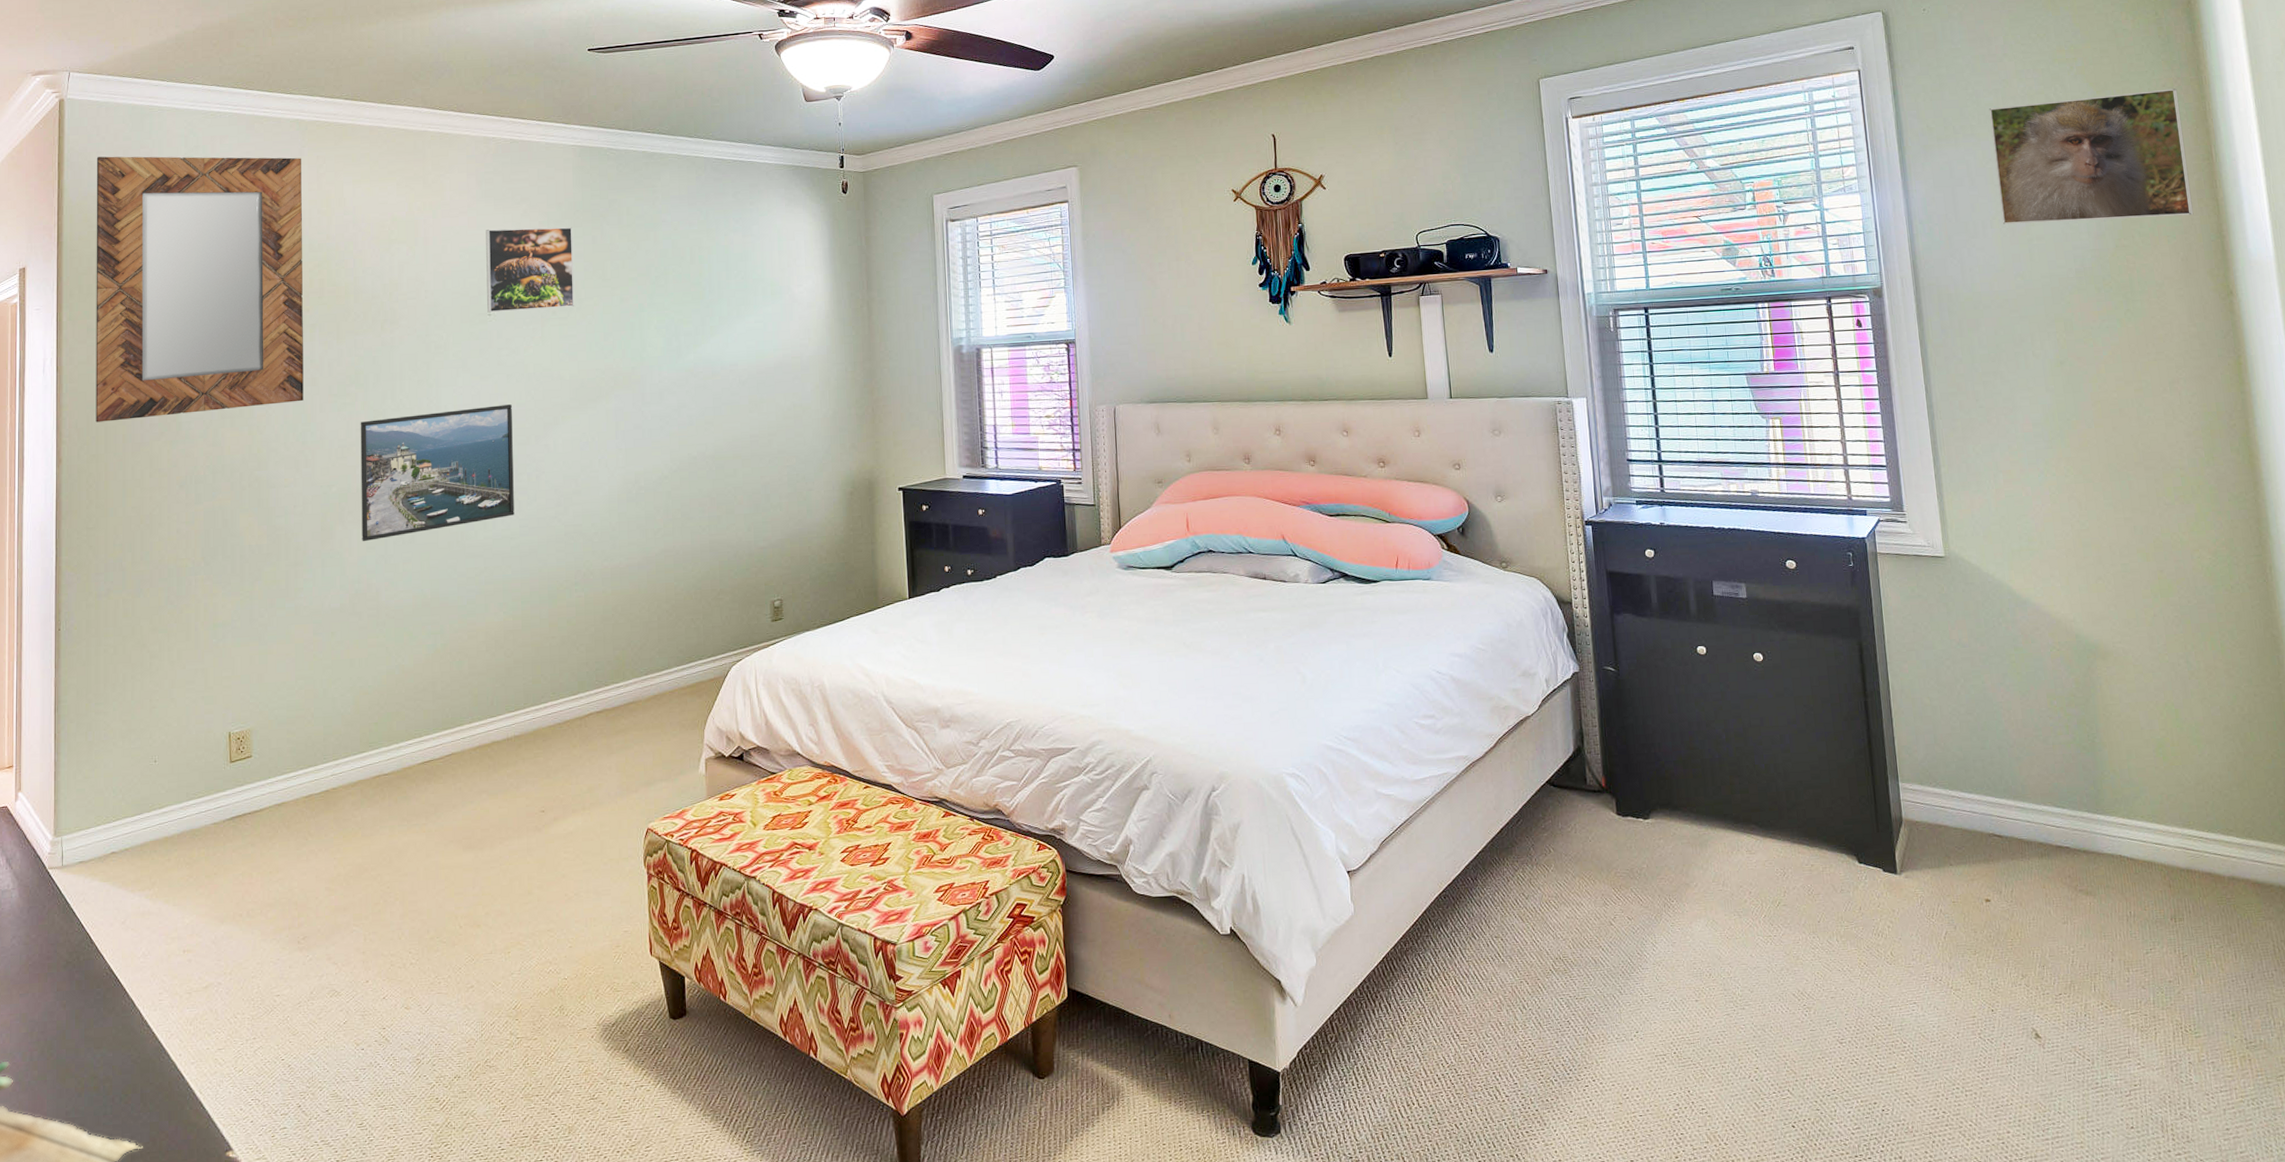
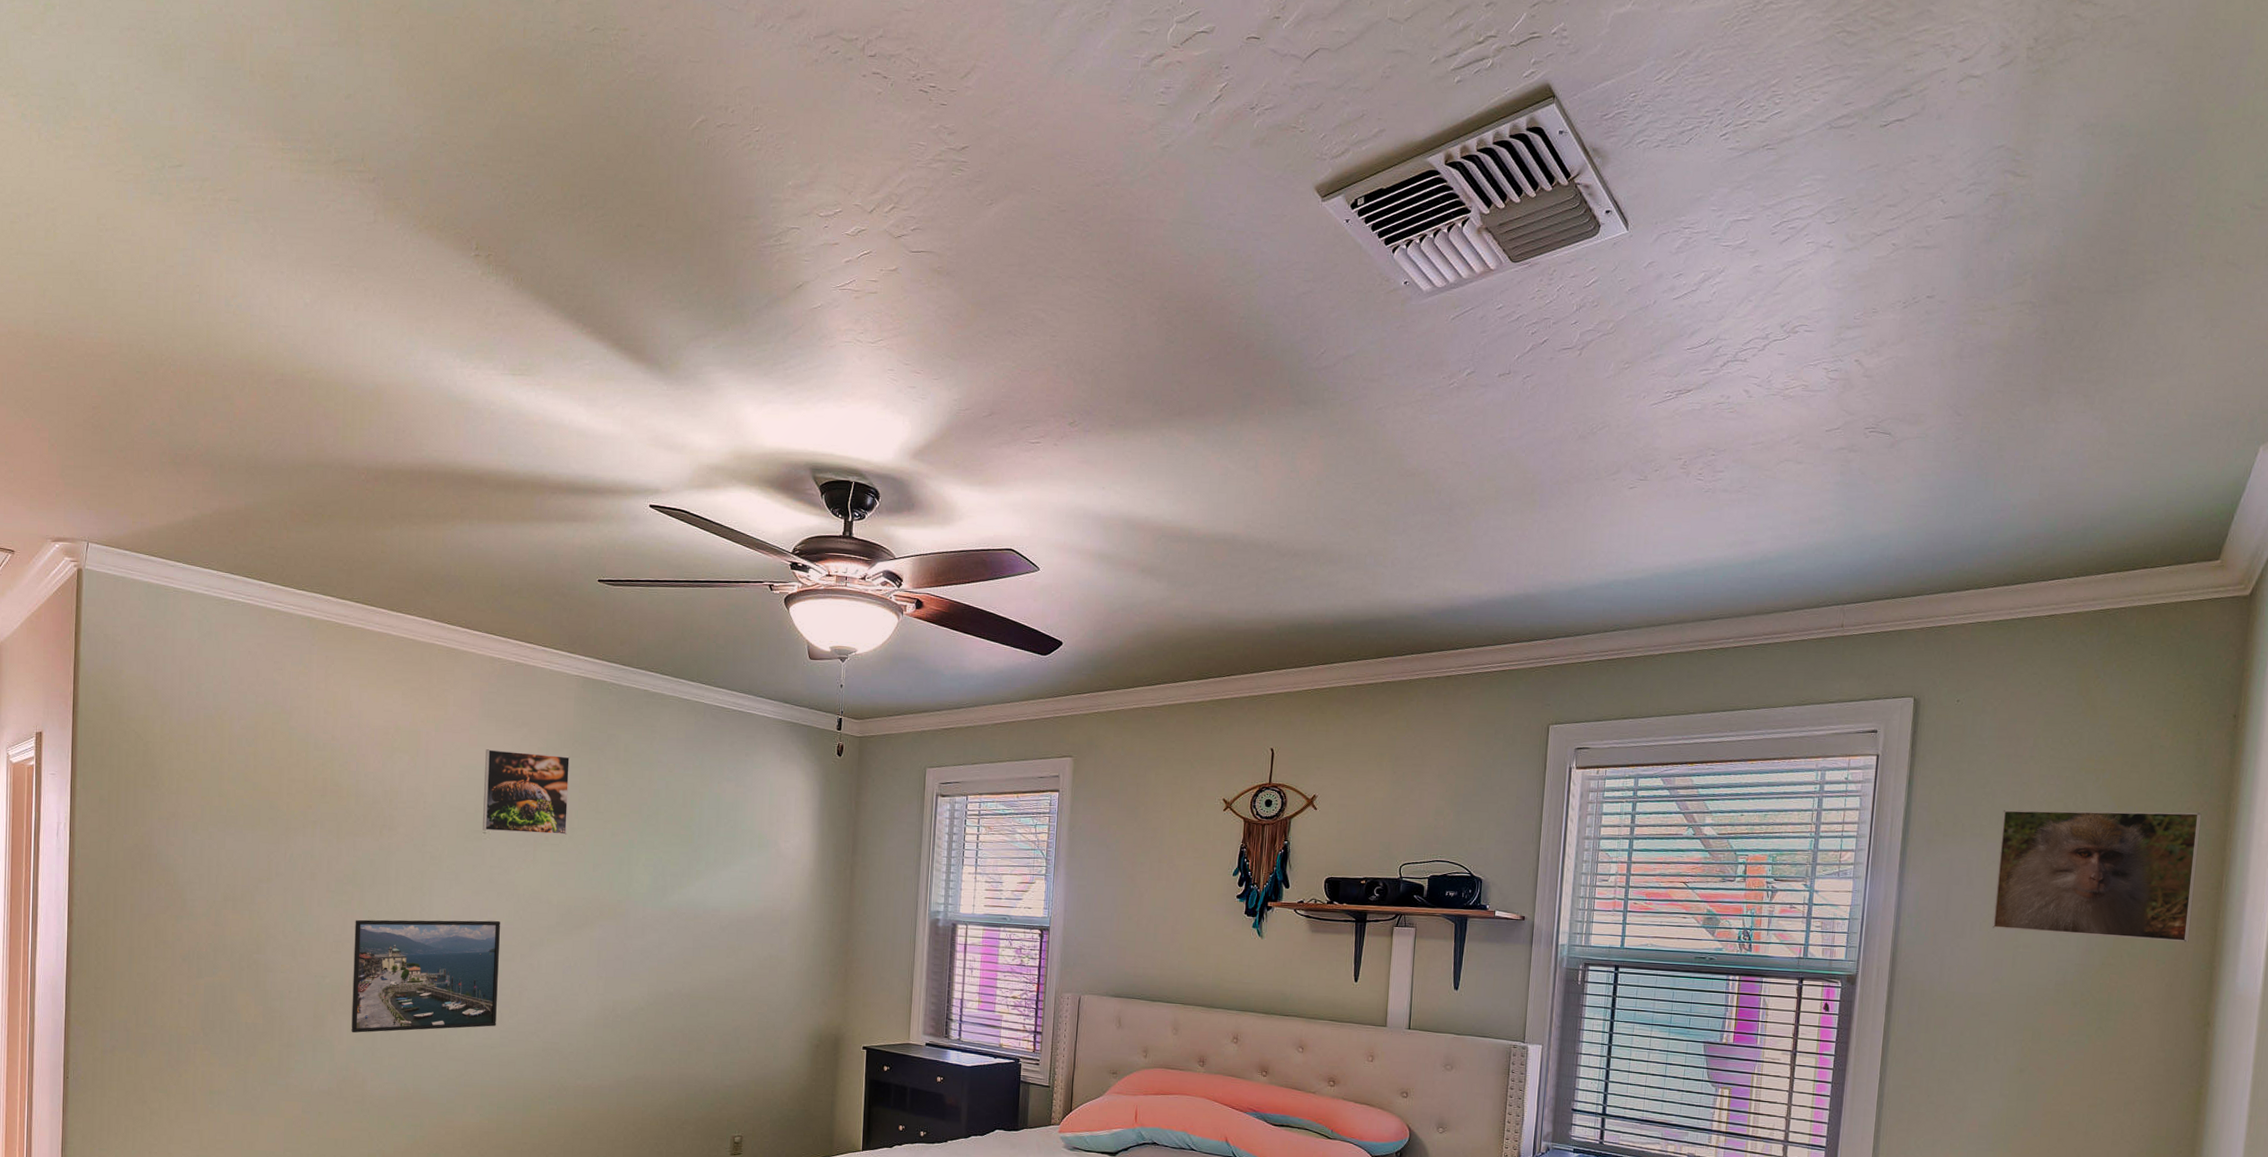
home mirror: present [95,156,304,422] -> none [105,631,311,894]

